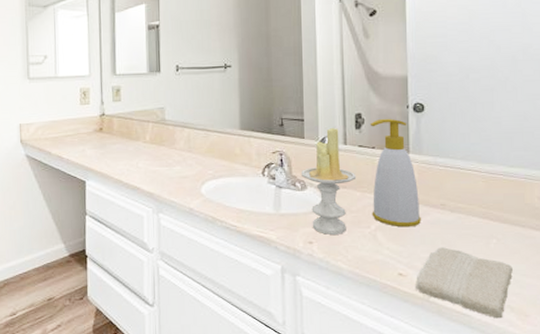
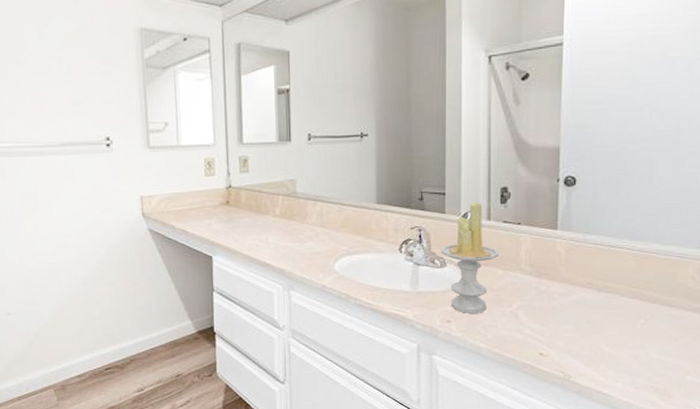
soap bottle: present [370,118,421,228] -> none [514,192,566,307]
washcloth: present [416,247,513,319] -> none [556,327,659,399]

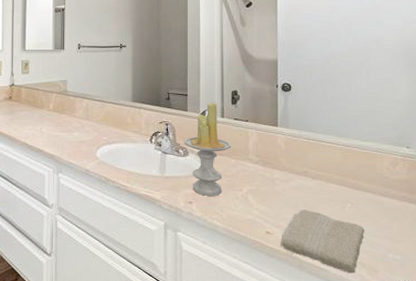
washcloth: none [556,327,659,399] -> present [281,209,364,274]

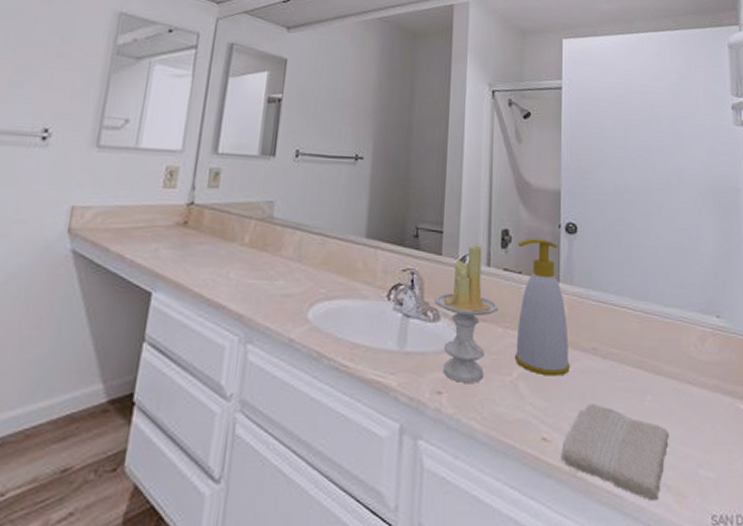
soap bottle: none [244,95,286,191] -> present [514,237,570,377]

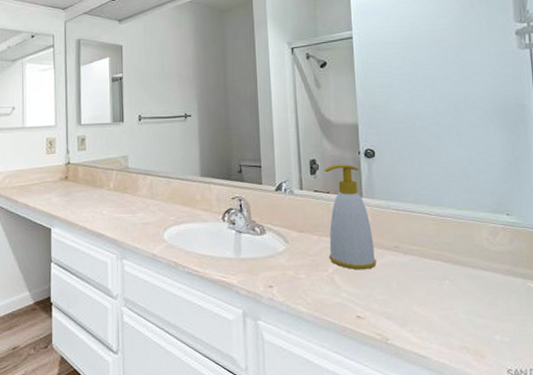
candle: present [435,245,499,383] -> none [260,174,313,278]
washcloth: present [561,404,669,501] -> none [374,289,467,360]

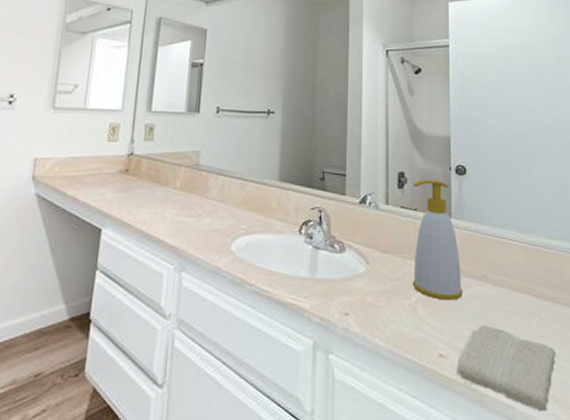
washcloth: none [374,289,467,360] -> present [457,325,556,412]

